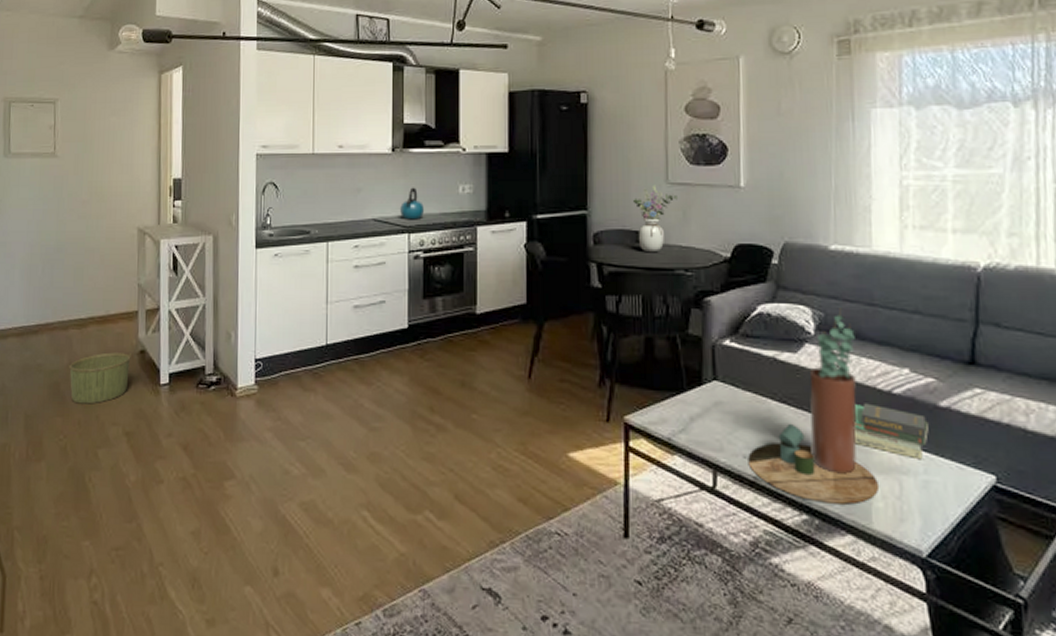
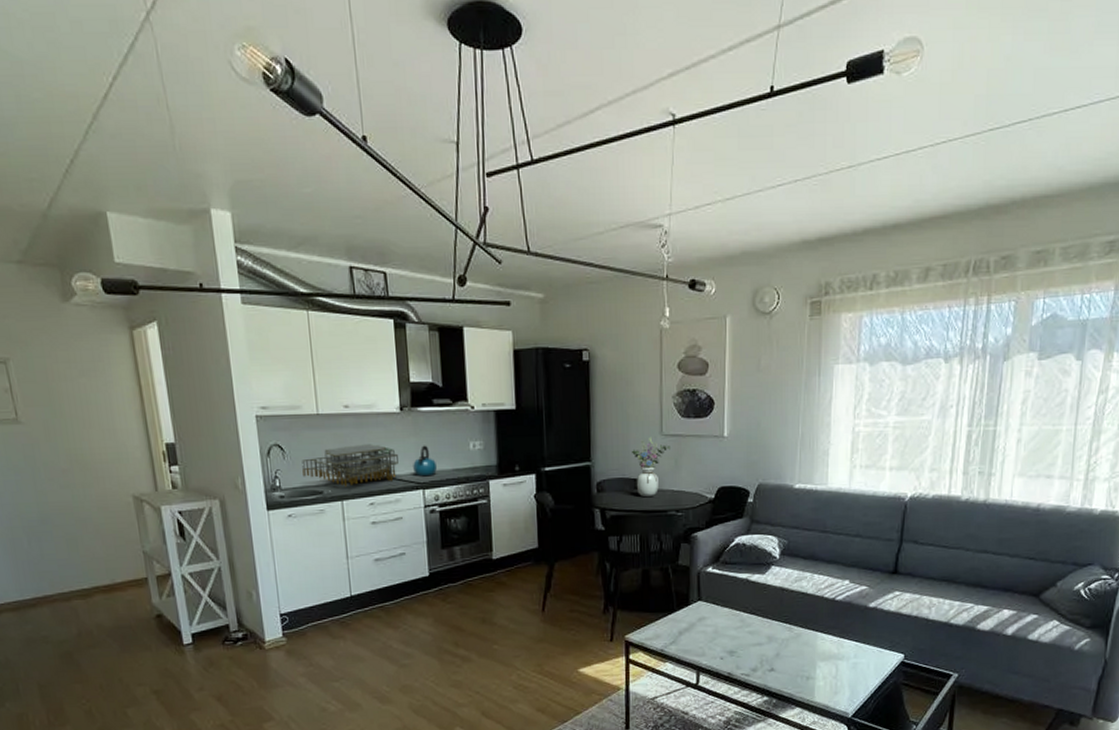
basket: present [68,352,131,404] -> none [78,618,149,670]
dish rack: none [293,185,386,228] -> present [302,444,398,487]
decorative tray: present [748,424,880,505] -> none [724,630,822,687]
vase: present [809,308,857,474] -> none [772,536,810,664]
books: present [853,403,929,460] -> none [806,609,860,648]

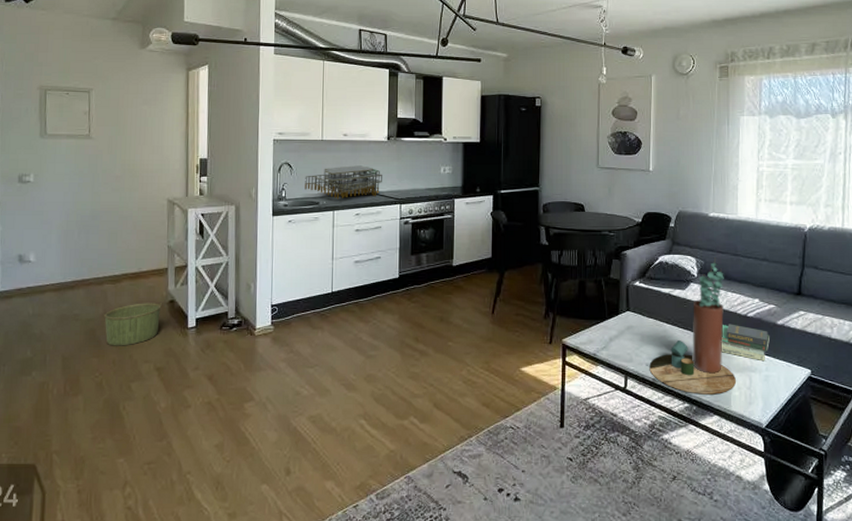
basket: none [78,618,149,670] -> present [103,303,162,346]
kettle: present [413,445,437,477] -> none [394,168,413,194]
bouquet: present [632,438,670,498] -> none [573,169,605,219]
decorative tray: none [724,630,822,687] -> present [649,341,737,395]
vase: none [772,536,810,664] -> present [692,257,724,374]
books: none [806,609,860,648] -> present [721,324,770,362]

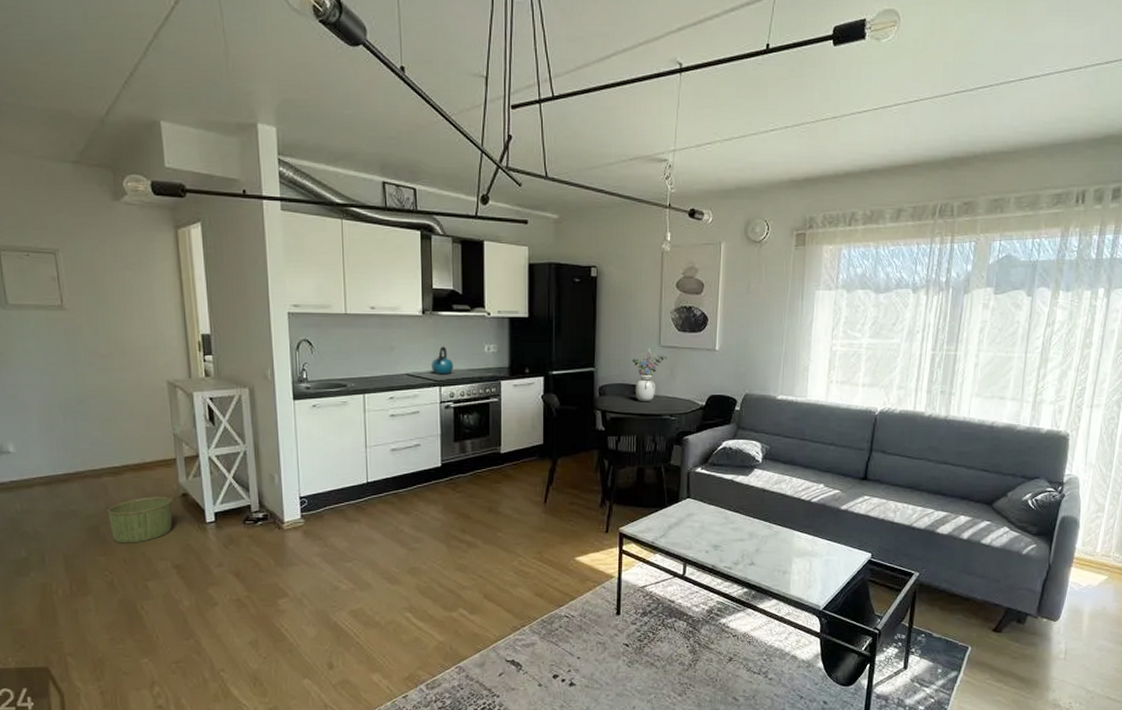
dish rack: present [305,165,382,199] -> none [328,343,418,381]
kettle: none [394,168,413,194] -> present [432,346,453,375]
bouquet: none [573,169,605,219] -> present [632,348,667,402]
decorative tray: present [649,341,737,395] -> none [709,527,797,580]
vase: present [692,257,724,374] -> none [753,442,790,559]
books: present [721,324,770,362] -> none [783,509,832,546]

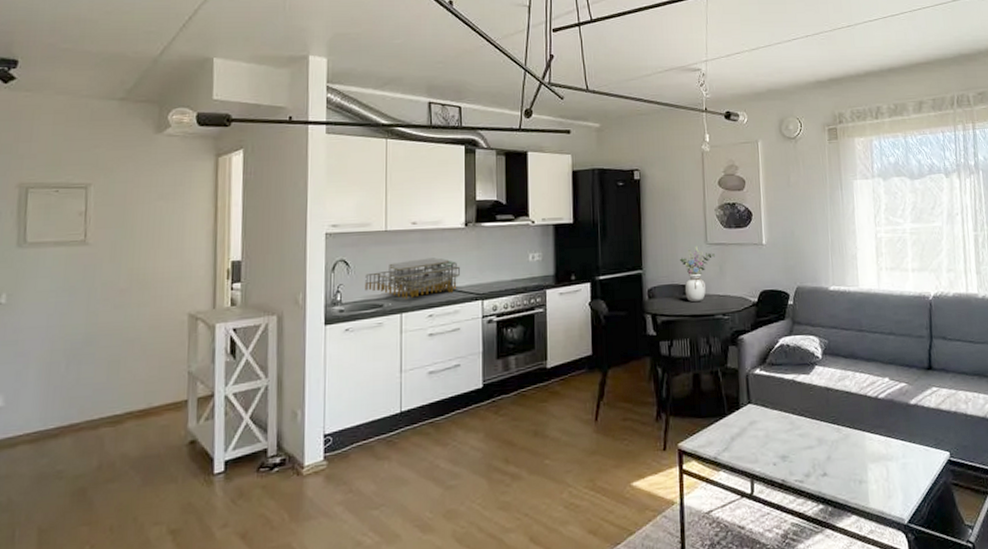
basket: present [105,496,173,544] -> none [98,445,179,508]
dish rack: none [328,343,418,381] -> present [365,258,460,300]
kettle: present [432,346,453,375] -> none [474,257,496,288]

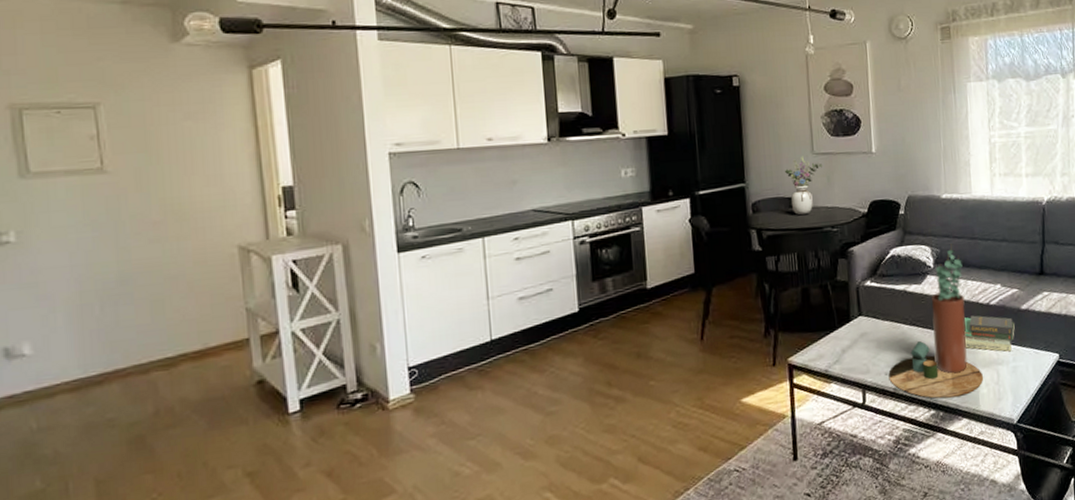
dish rack: present [365,258,460,300] -> none [439,176,546,223]
decorative tray: none [777,432,873,493] -> present [888,341,984,399]
vase: none [819,335,856,468] -> present [931,244,968,374]
books: none [852,408,904,448] -> present [963,315,1015,352]

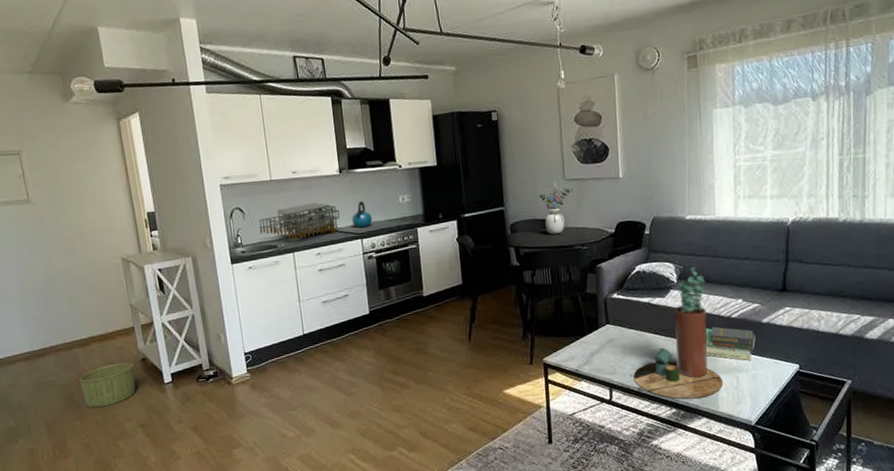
basket: none [154,386,245,455] -> present [78,362,136,408]
dish rack: none [439,176,546,223] -> present [259,203,340,241]
kettle: none [561,174,587,208] -> present [352,201,372,228]

